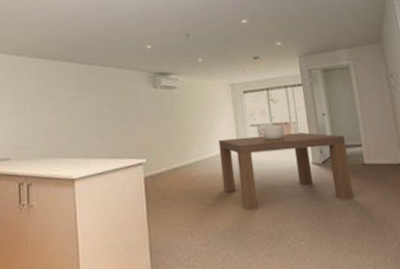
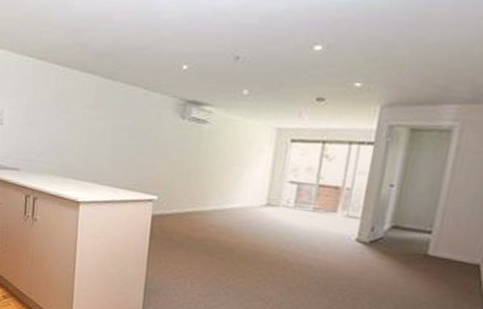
dining table: present [218,125,354,210] -> none [237,185,412,290]

